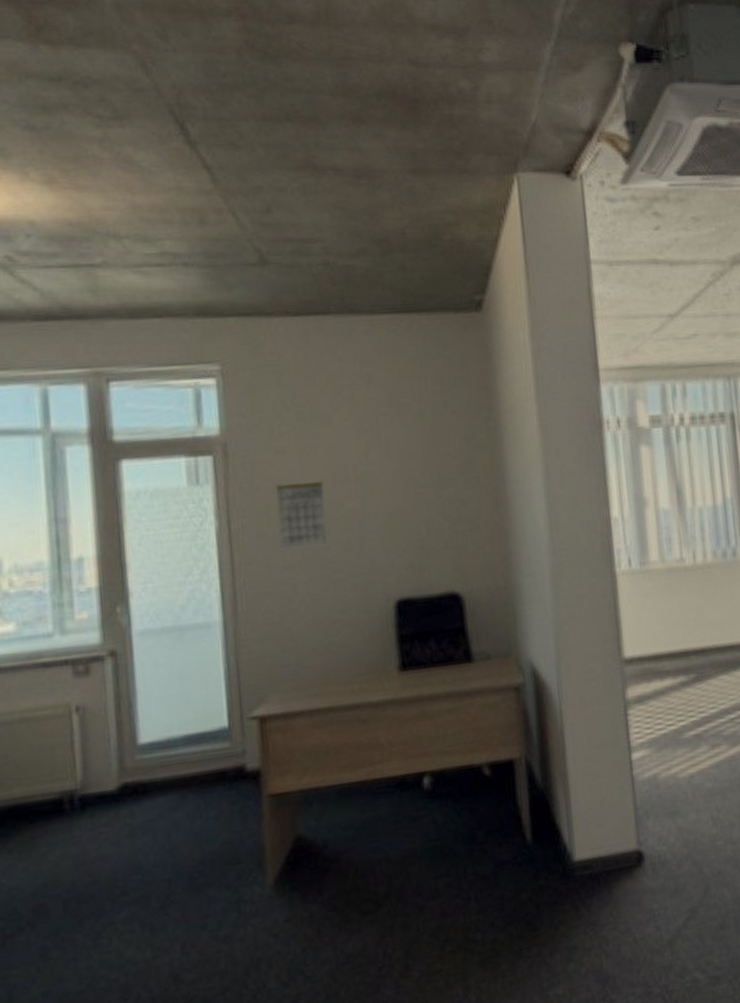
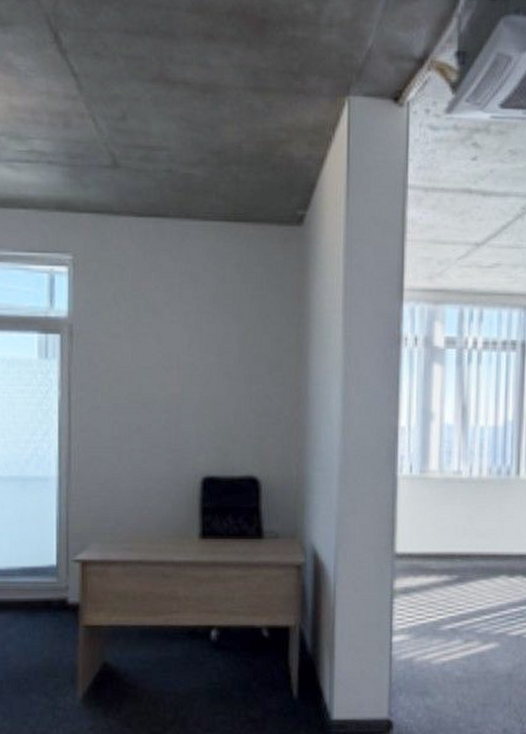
calendar: present [275,480,327,548] -> none [110,365,150,422]

